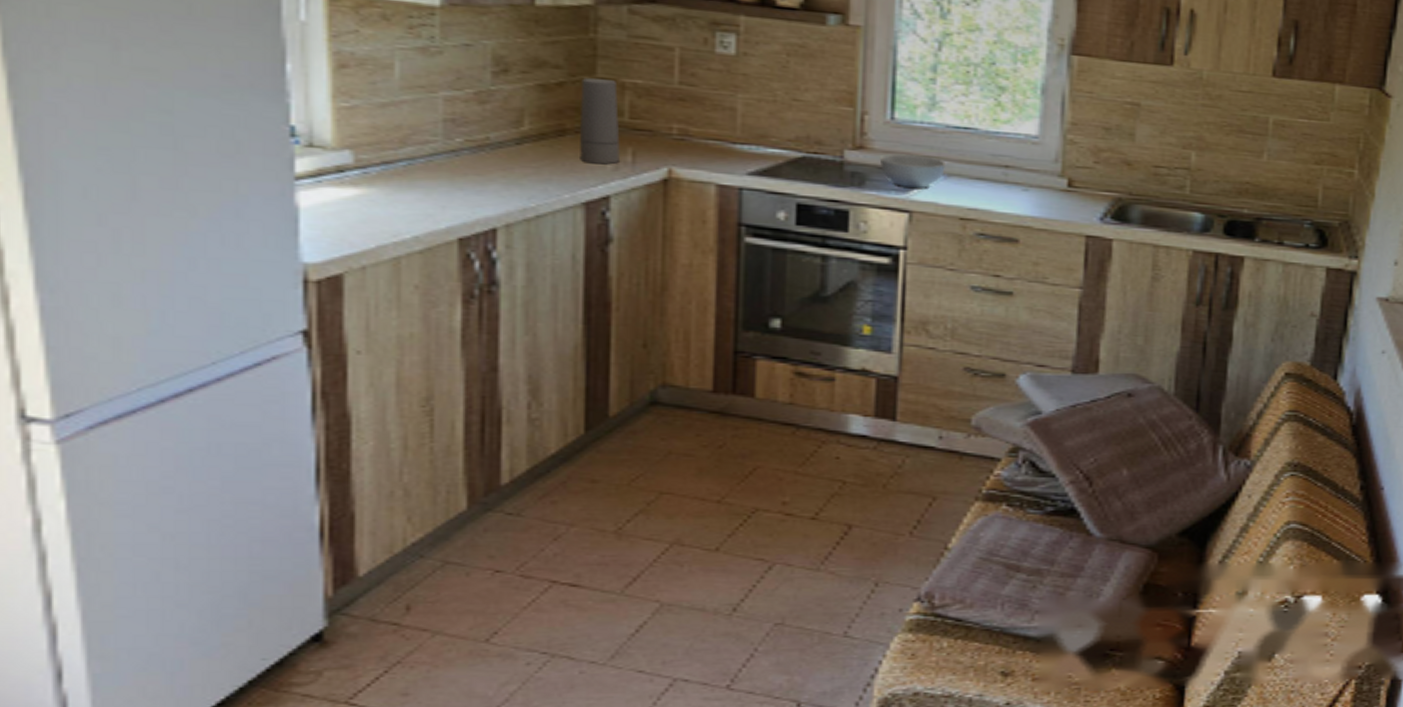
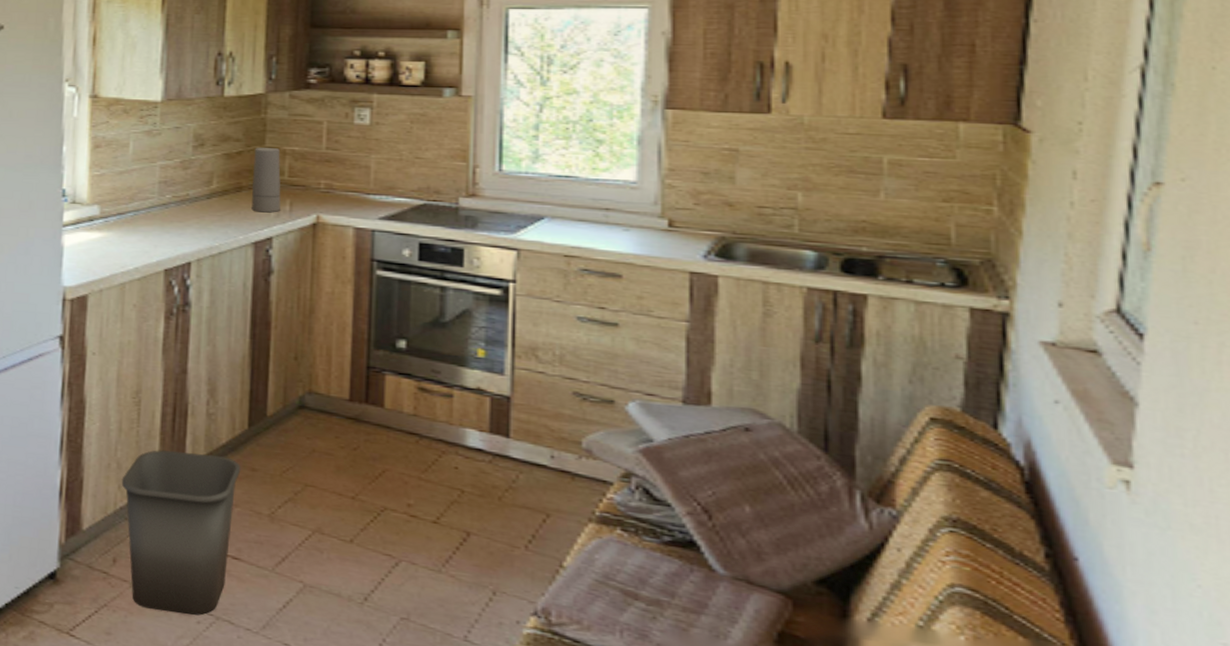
waste bin: none [411,469,577,659] -> present [121,450,241,615]
bowl: present [879,153,947,189] -> none [489,200,550,230]

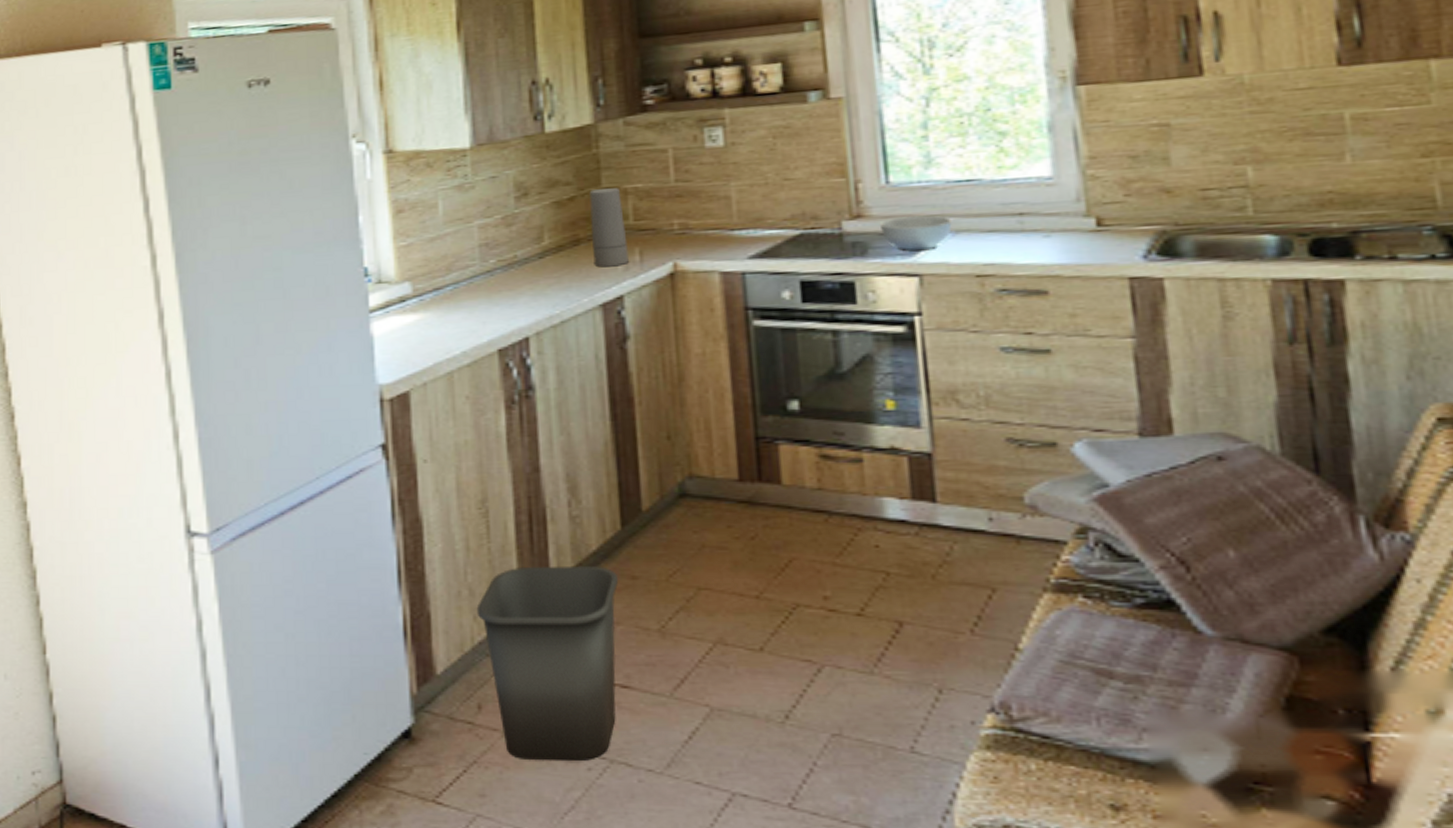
bowl: none [489,200,550,230] -> present [879,215,953,252]

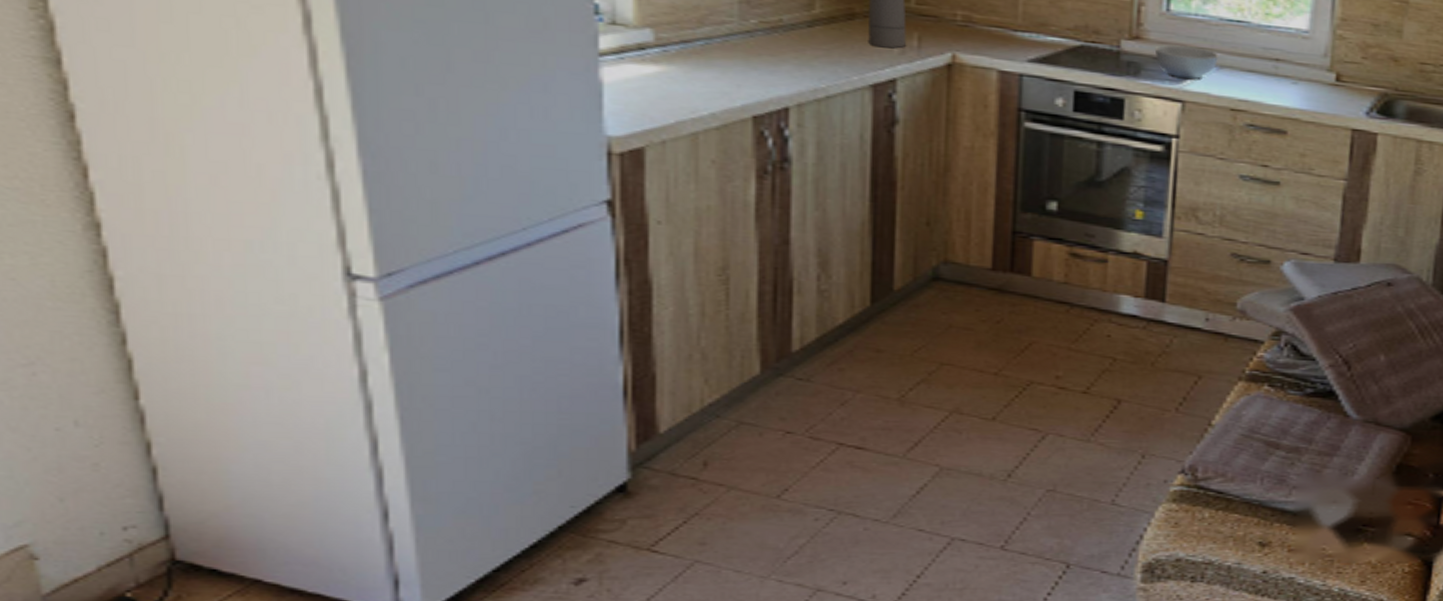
waste bin: present [476,566,619,761] -> none [708,335,863,513]

